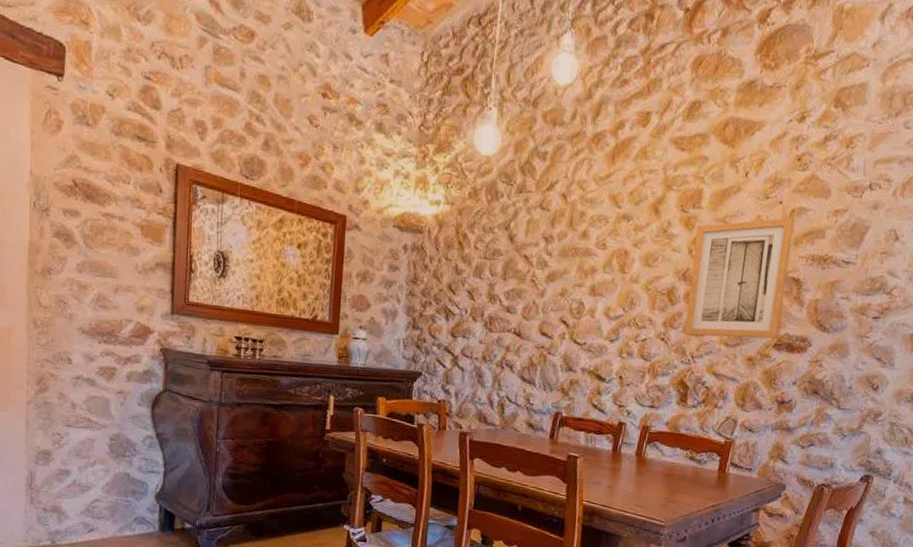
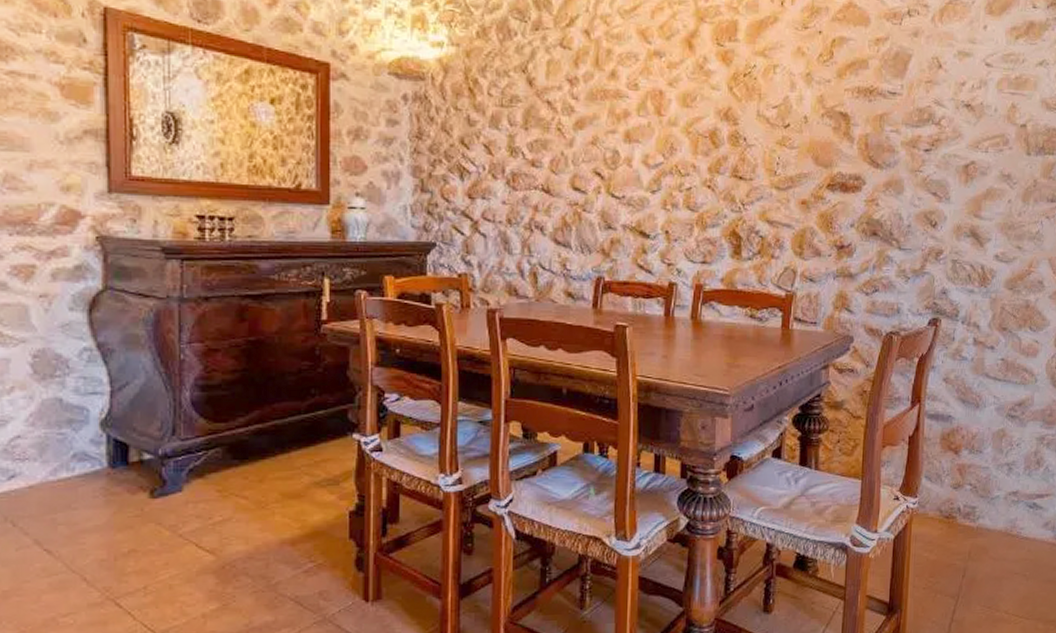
wall art: present [684,217,795,339] -> none [731,48,836,181]

